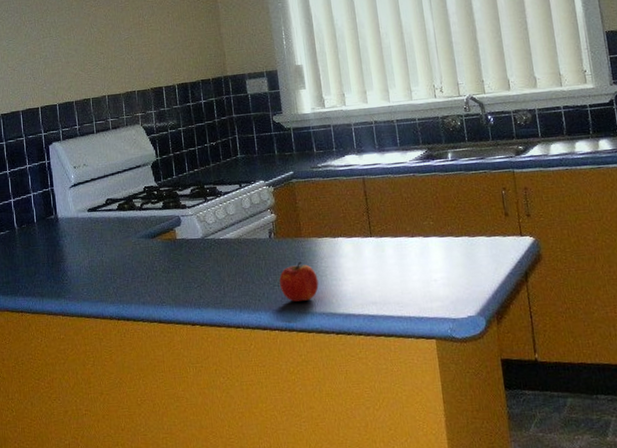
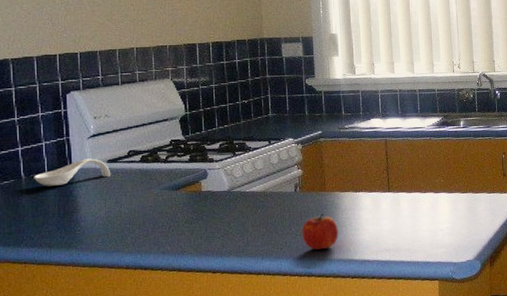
spoon rest: none [25,208,92,236] -> present [34,158,111,186]

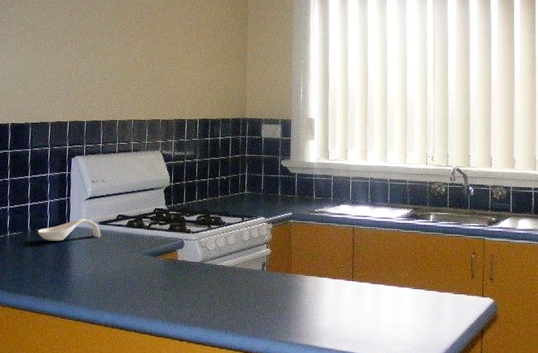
fruit: present [302,213,338,250] -> none [265,294,300,331]

